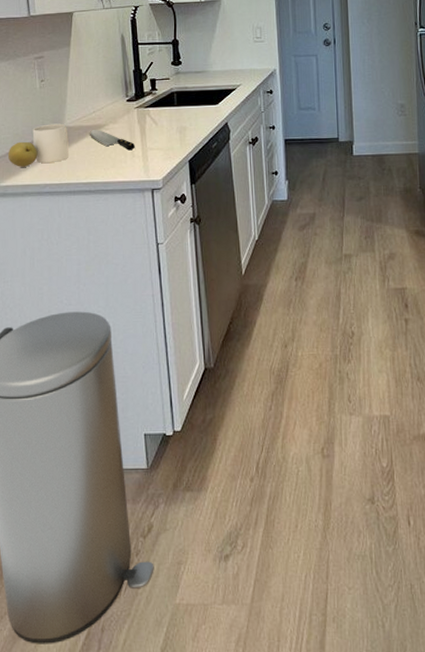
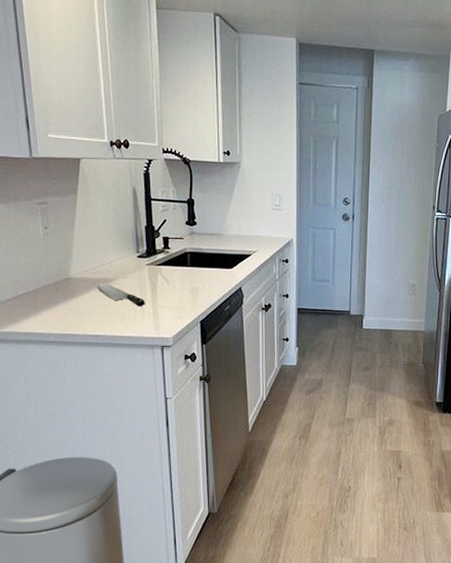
fruit: present [7,141,38,167] -> none [8,288,41,315]
mug: present [32,123,70,163] -> none [35,273,76,312]

